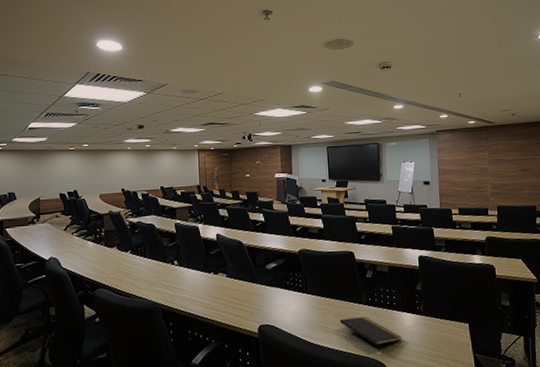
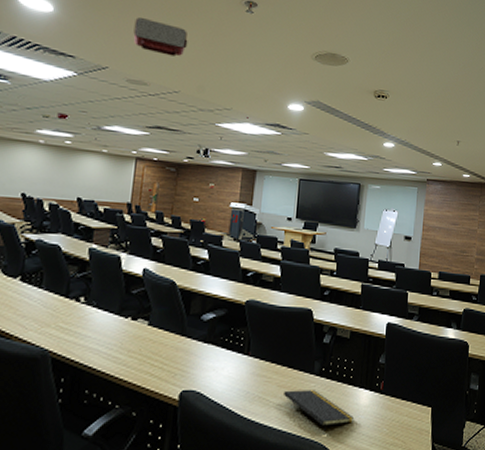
projector: none [181,40,223,67] -> present [133,16,188,57]

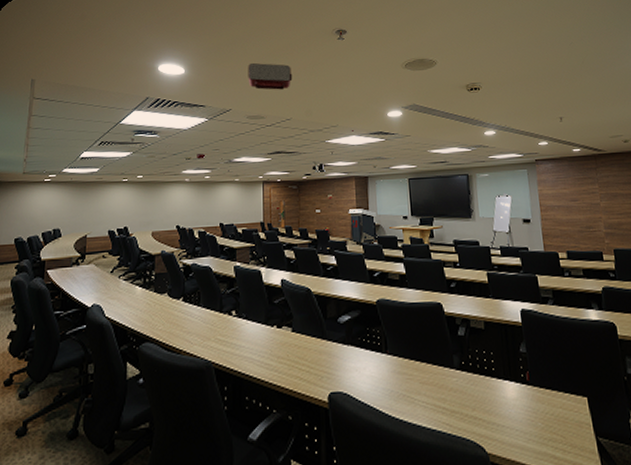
notepad: present [284,390,354,435] -> none [427,385,504,432]

